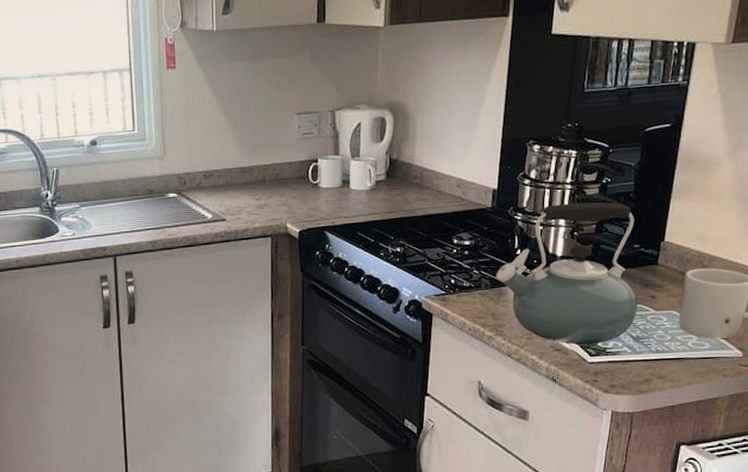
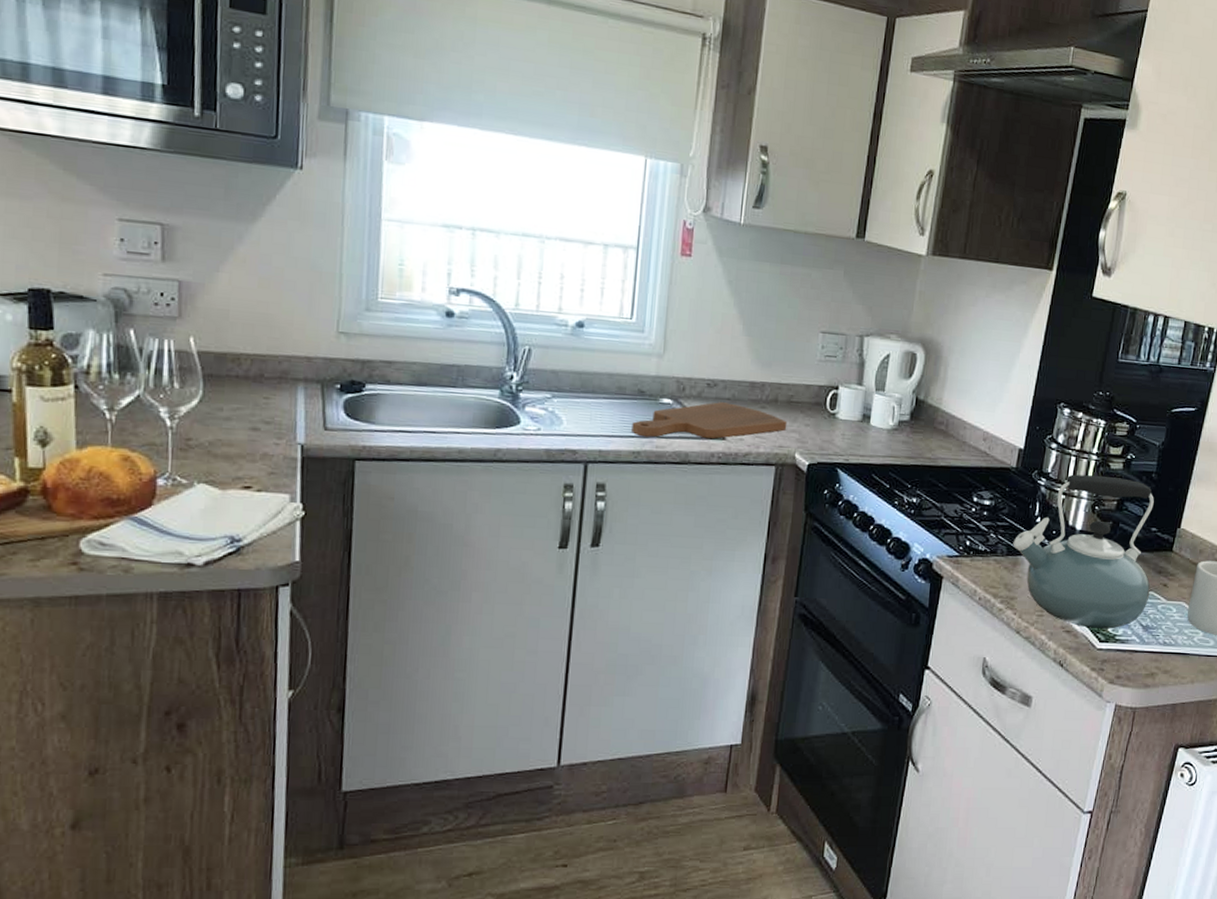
cutting board: none [147,189,277,228] -> present [632,402,788,440]

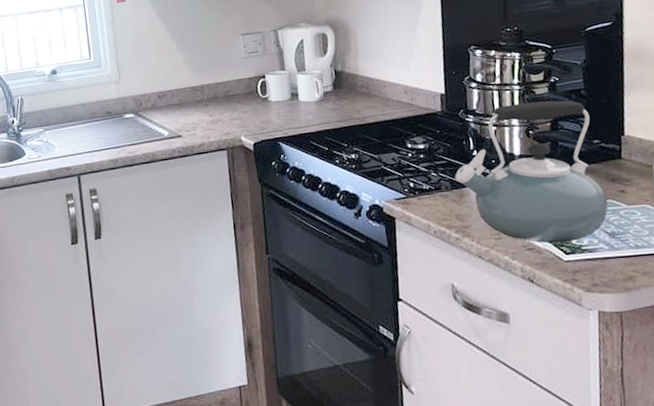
cutting board: present [632,402,788,440] -> none [107,107,229,147]

